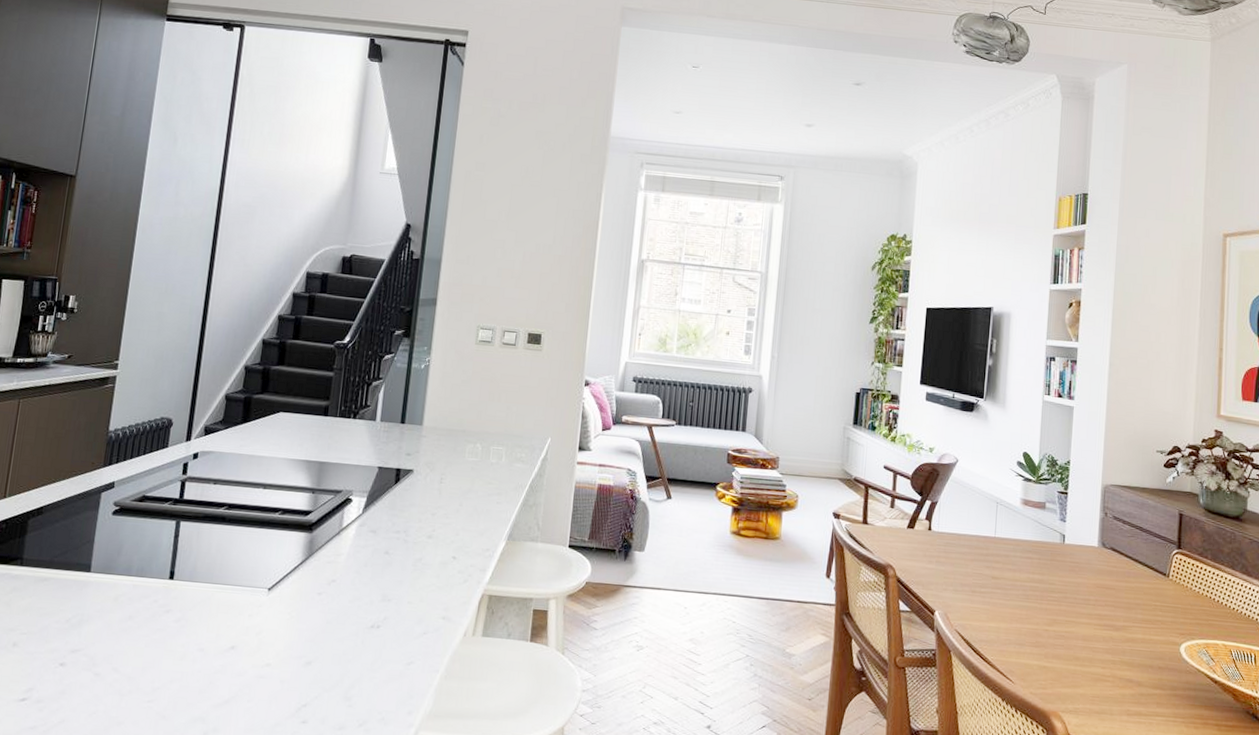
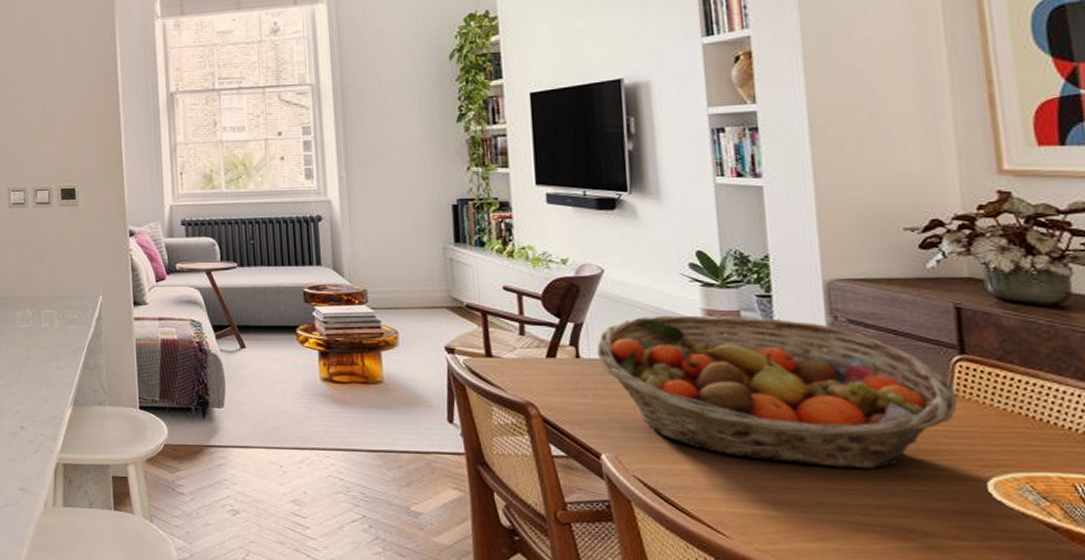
fruit basket: none [944,501,1172,633] -> present [596,315,958,469]

